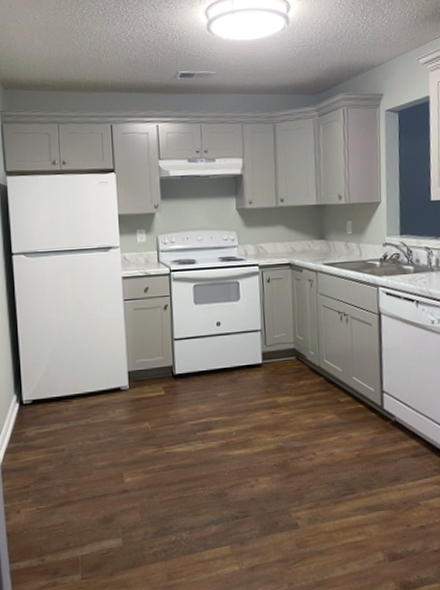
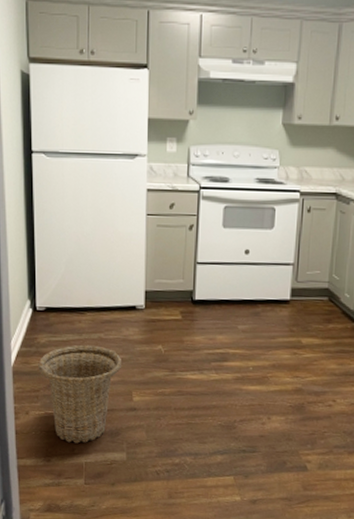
basket: none [27,431,111,537] -> present [38,344,122,444]

